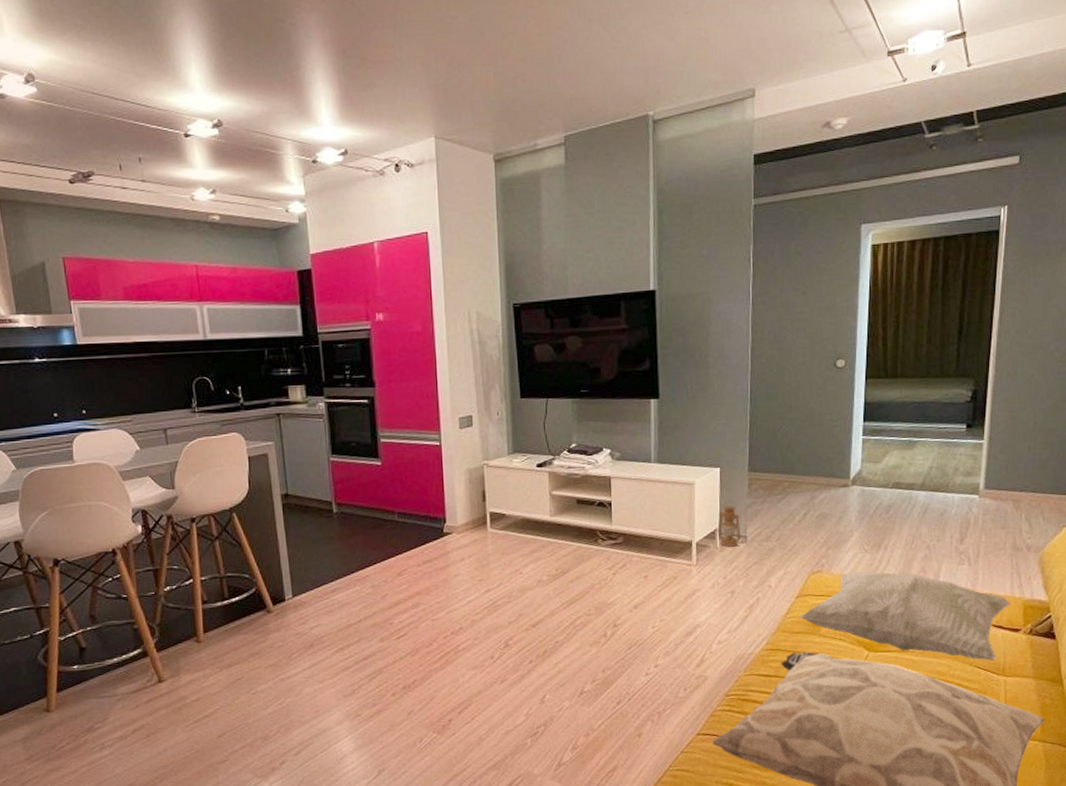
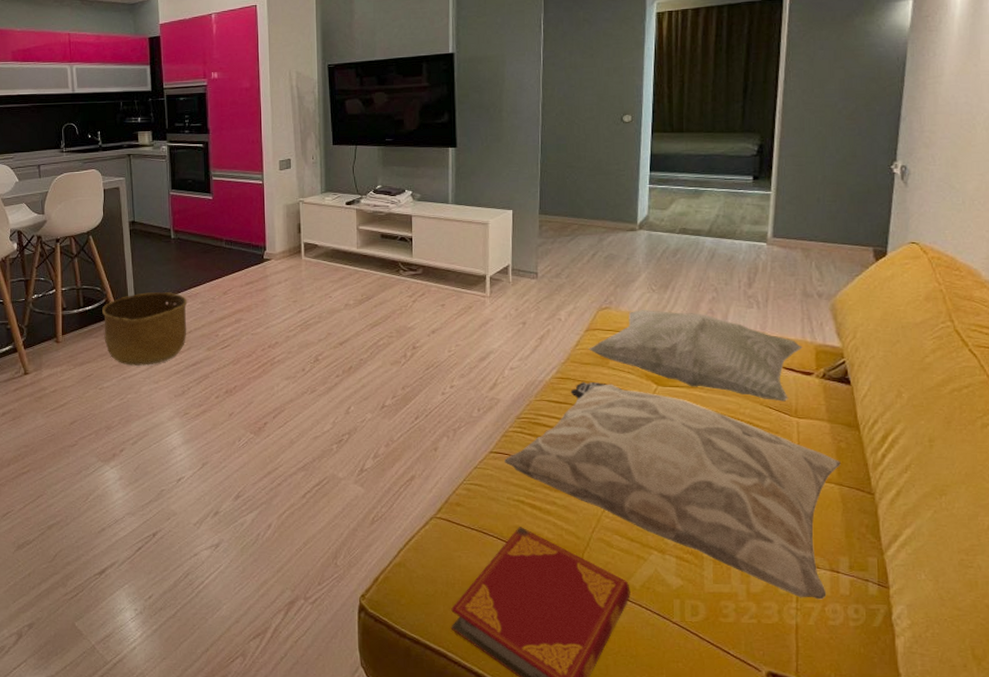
basket: none [252,576,356,664] -> present [102,292,188,366]
lantern: present [717,501,742,547] -> none [510,240,533,282]

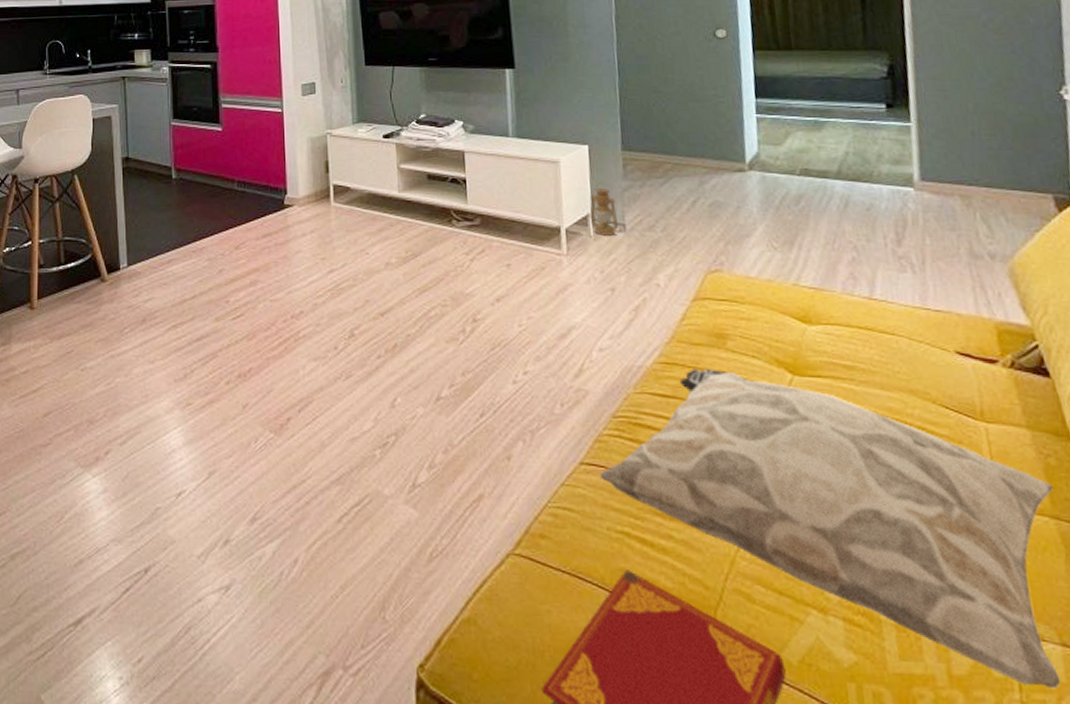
basket: present [102,292,188,366] -> none [87,246,191,340]
lantern: none [510,240,533,282] -> present [589,183,619,236]
decorative pillow: present [589,310,803,402] -> none [698,273,979,399]

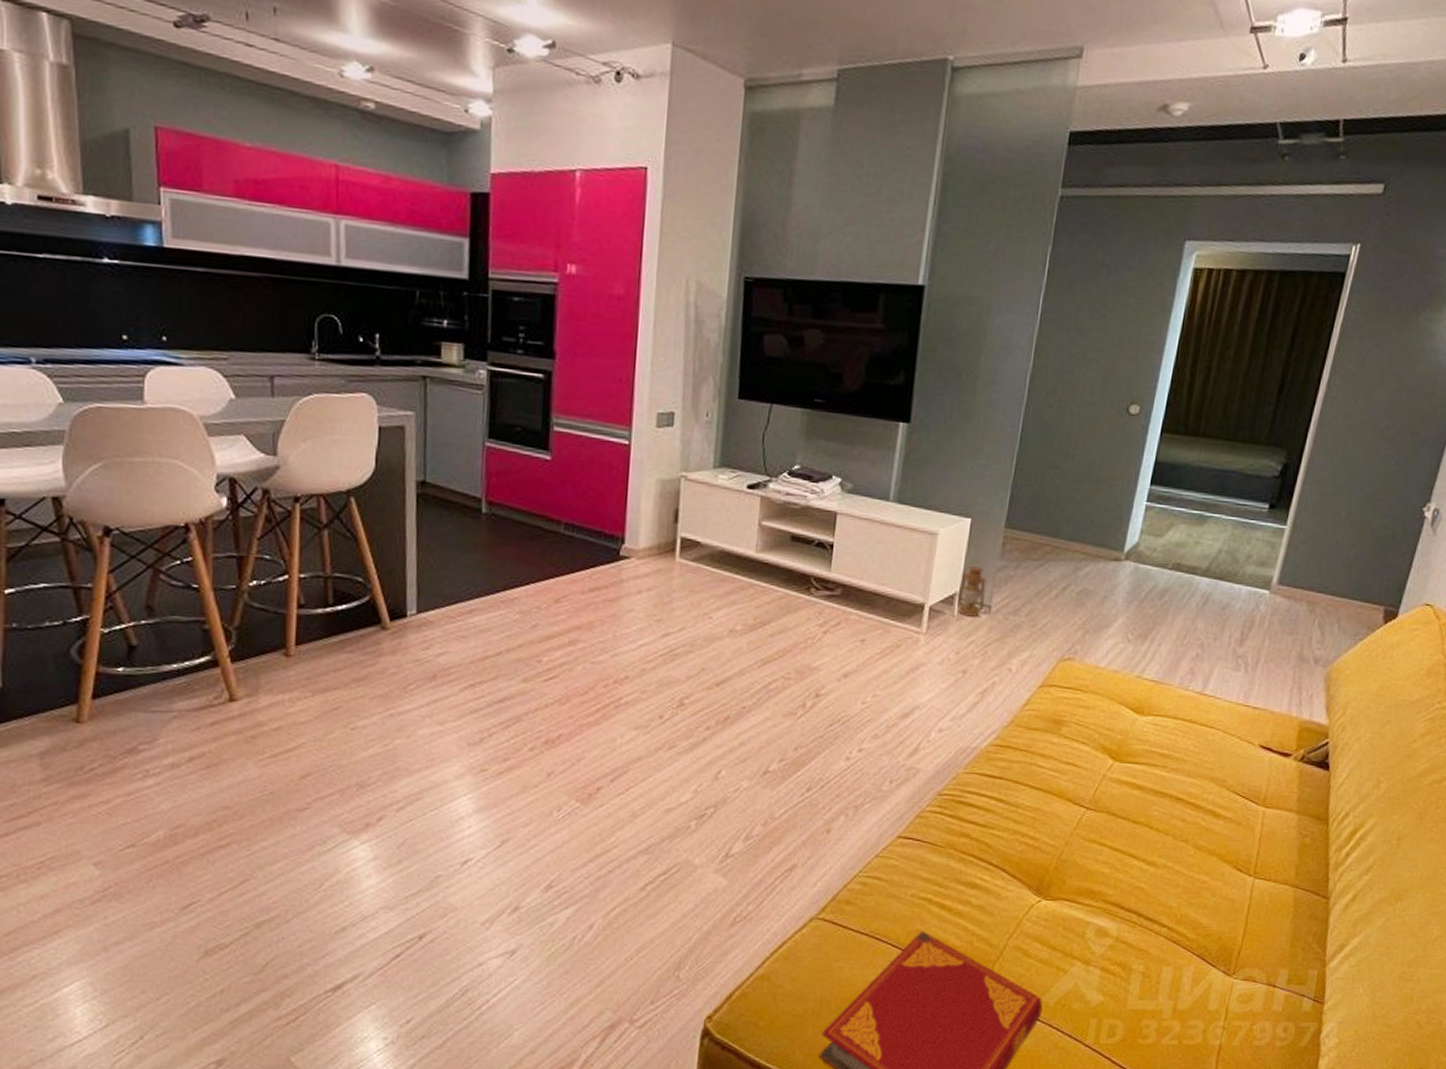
decorative pillow: present [600,368,1061,689] -> none [914,751,1301,1017]

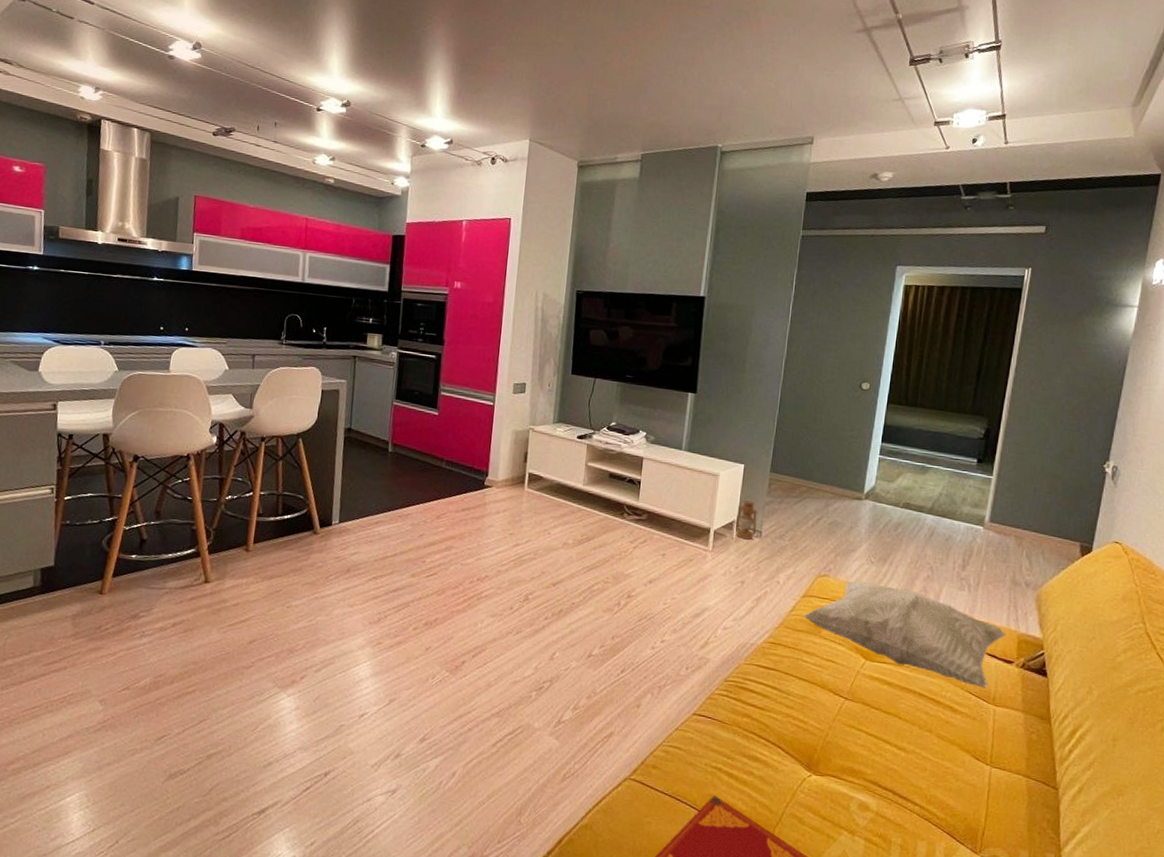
decorative pillow: none [1039,664,1286,787] -> present [803,580,1006,688]

